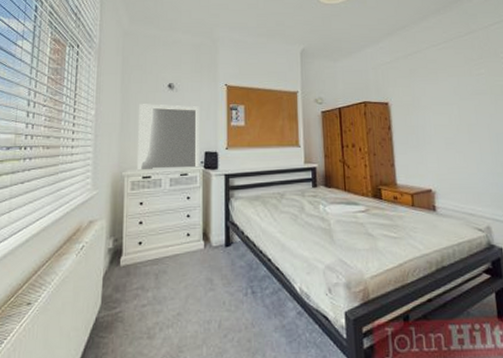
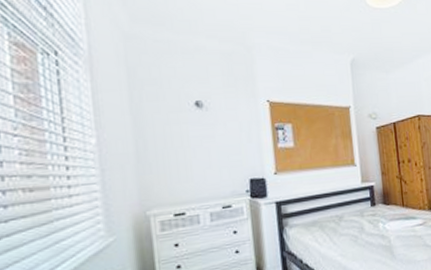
home mirror: present [137,104,199,169] -> none [158,126,244,206]

